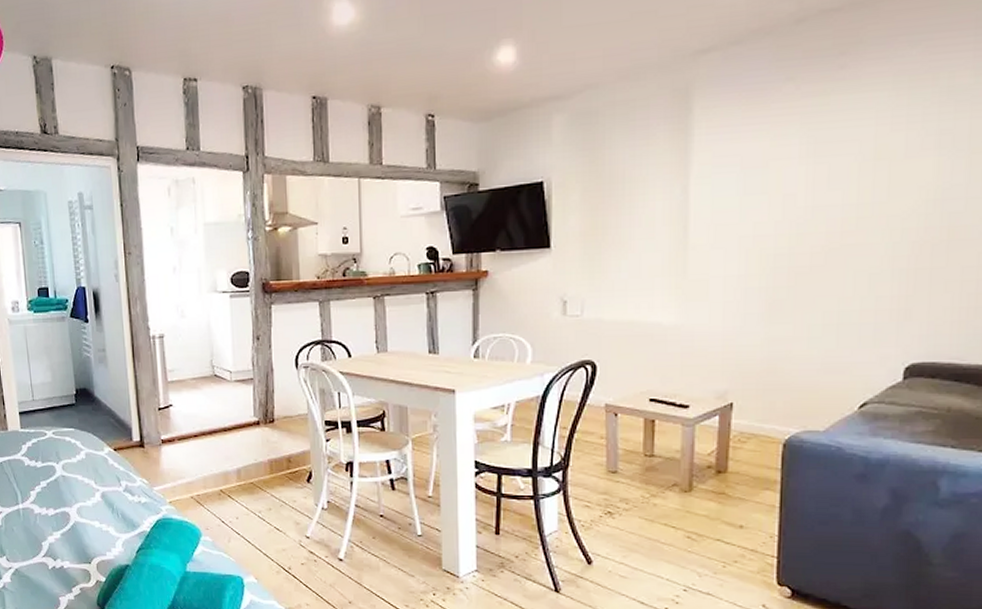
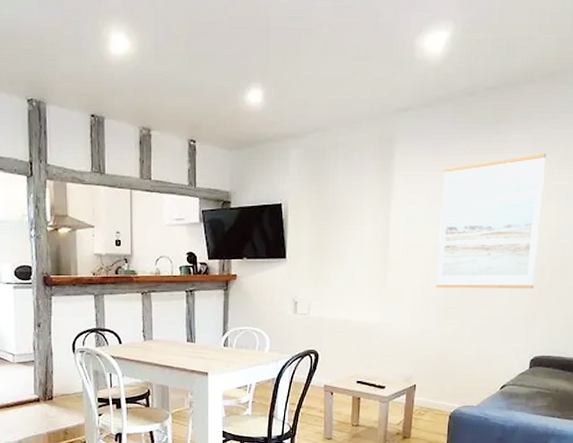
wall art: none [757,88,917,277] -> present [435,153,546,289]

